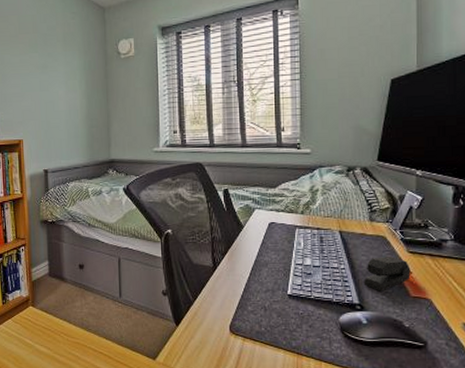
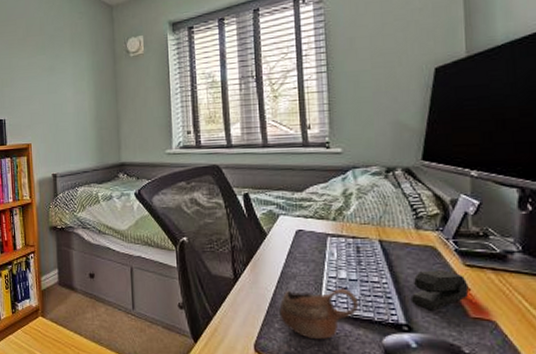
cup: none [252,273,321,320] -> present [279,288,359,340]

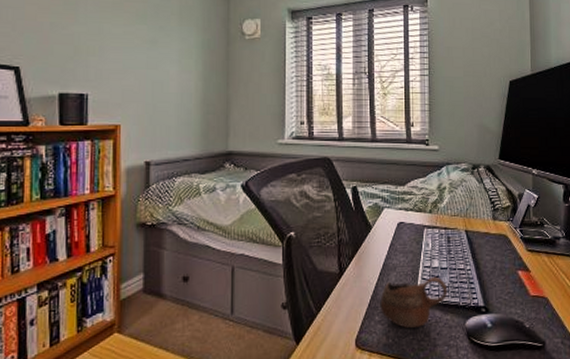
stapler: present [410,270,469,311] -> none [488,255,530,292]

